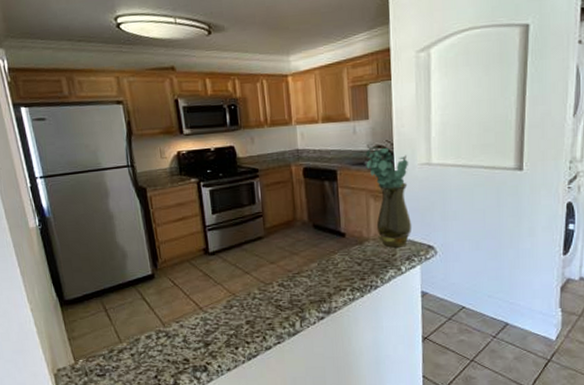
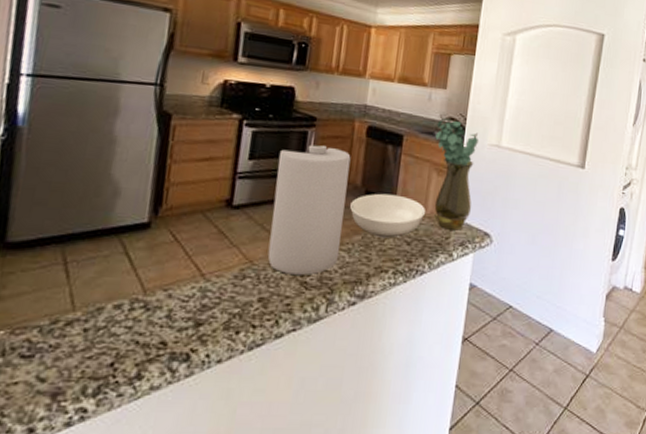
paper towel holder: none [235,191,302,301] -> present [267,144,351,275]
bowl: none [302,224,370,263] -> present [350,193,427,239]

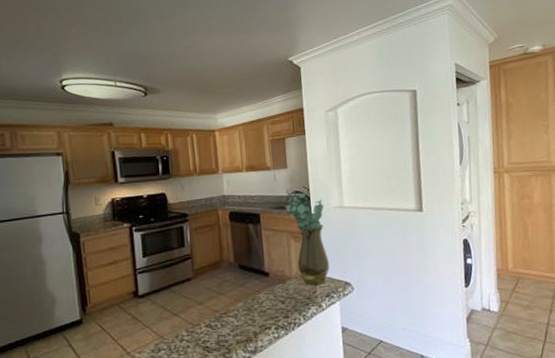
paper towel holder: present [267,144,351,275] -> none [165,234,229,343]
bowl: present [350,193,427,239] -> none [229,264,292,302]

